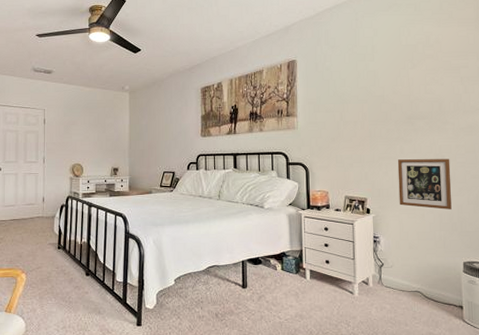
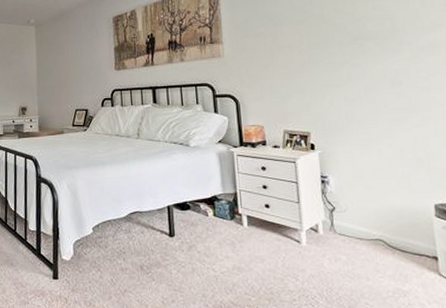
picture frame: present [397,159,452,209] -> none [344,84,415,143]

